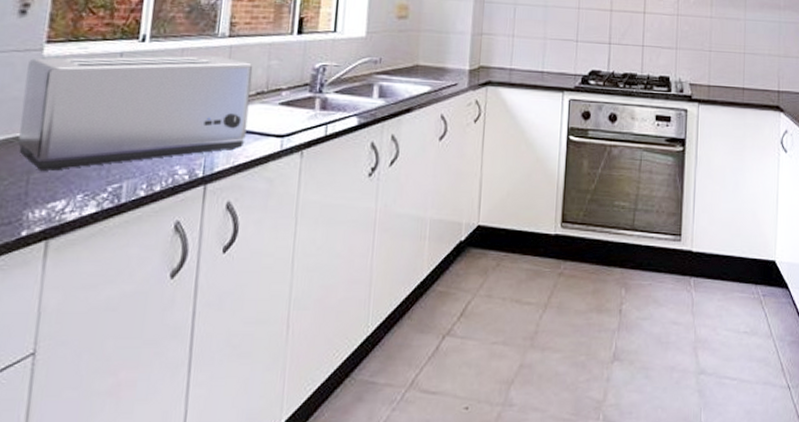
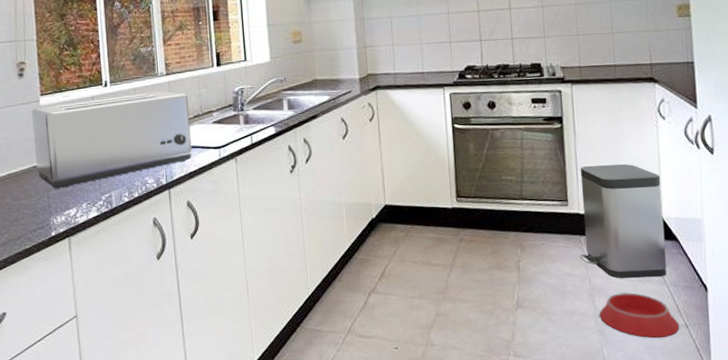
pedal bin: none [687,196,777,329] -> present [579,164,667,278]
pet bowl: none [700,346,782,402] -> present [599,292,680,339]

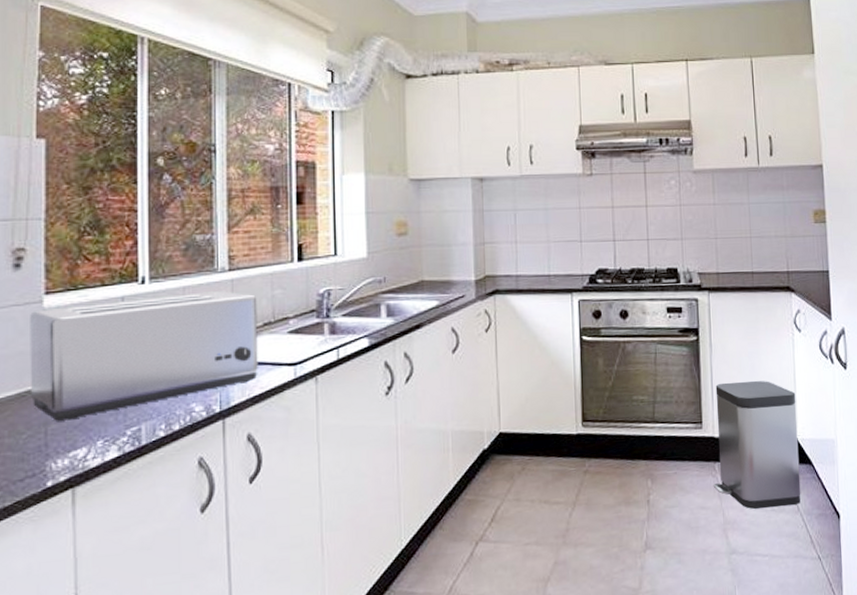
pet bowl: present [599,292,680,339] -> none [732,524,813,575]

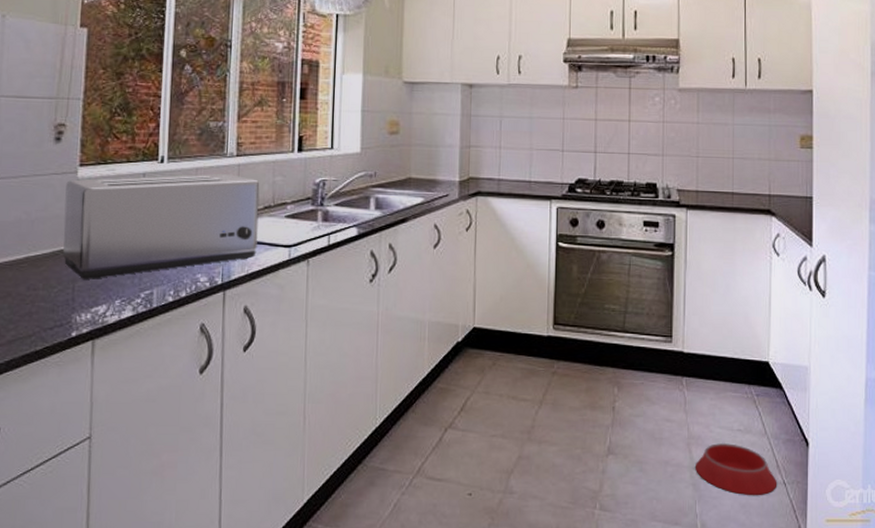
pedal bin: present [713,380,801,509] -> none [679,299,770,427]
pet bowl: none [732,524,813,575] -> present [694,443,778,496]

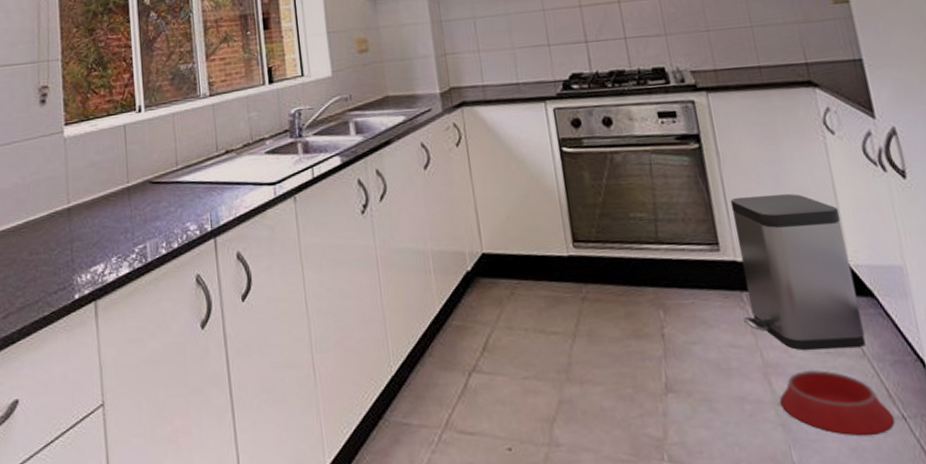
toaster: present [63,174,260,279] -> none [54,115,242,239]
pedal bin: none [679,299,770,427] -> present [730,193,866,350]

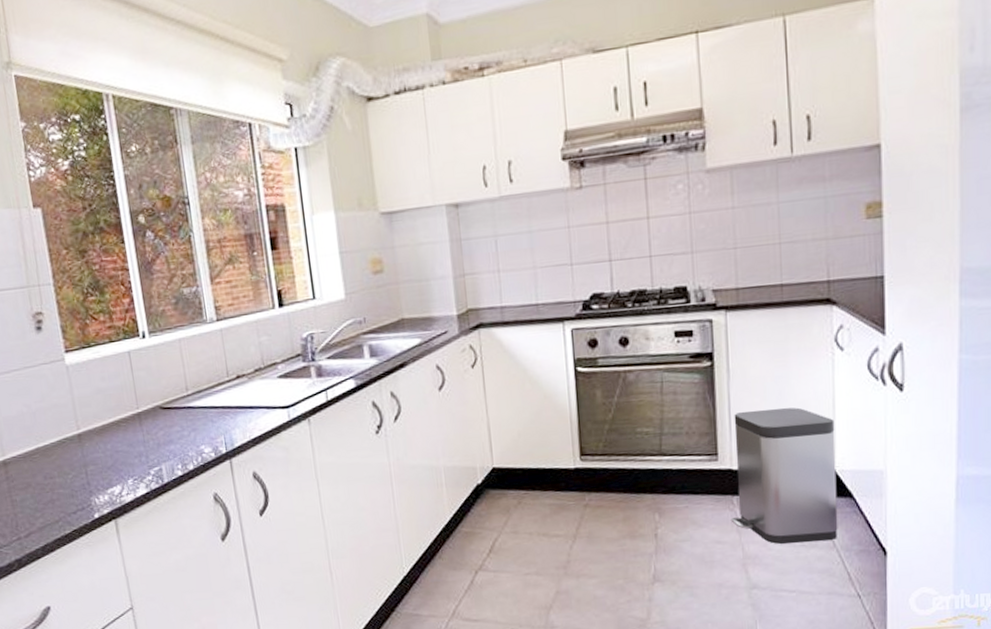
pet bowl: present [779,370,895,436] -> none [752,560,851,611]

